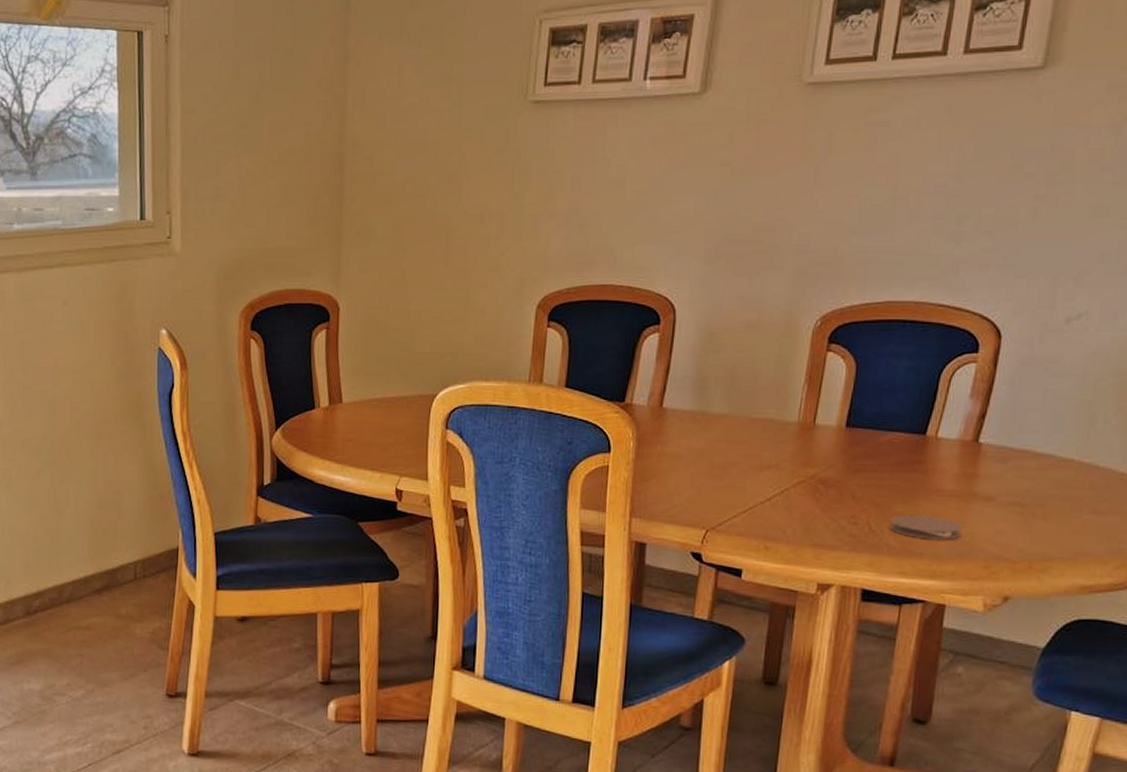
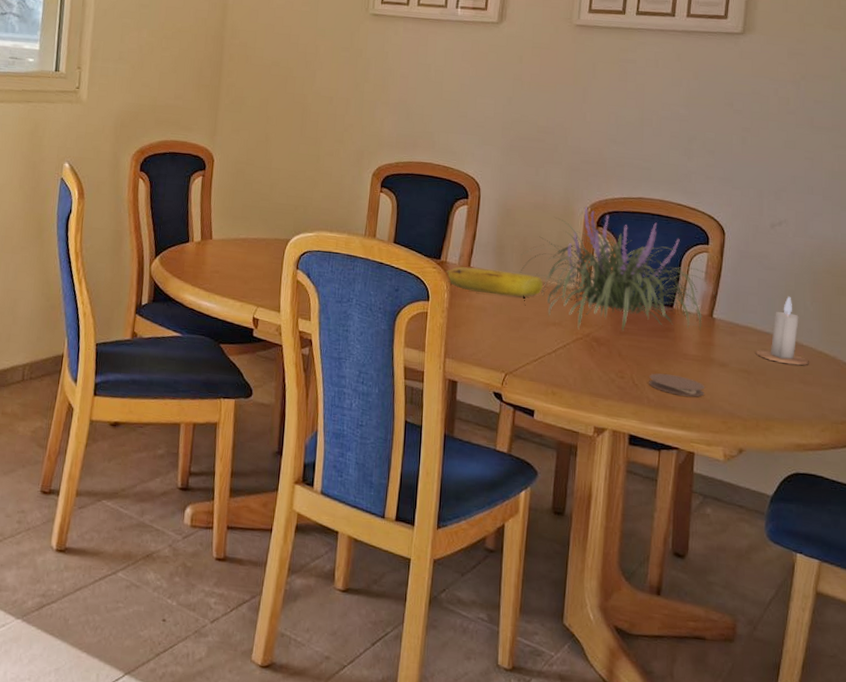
banana: none [630,408,756,439] -> present [444,266,543,297]
plant: none [726,320,988,471] -> present [519,206,719,332]
candle: none [1034,408,1106,492] -> present [756,296,809,366]

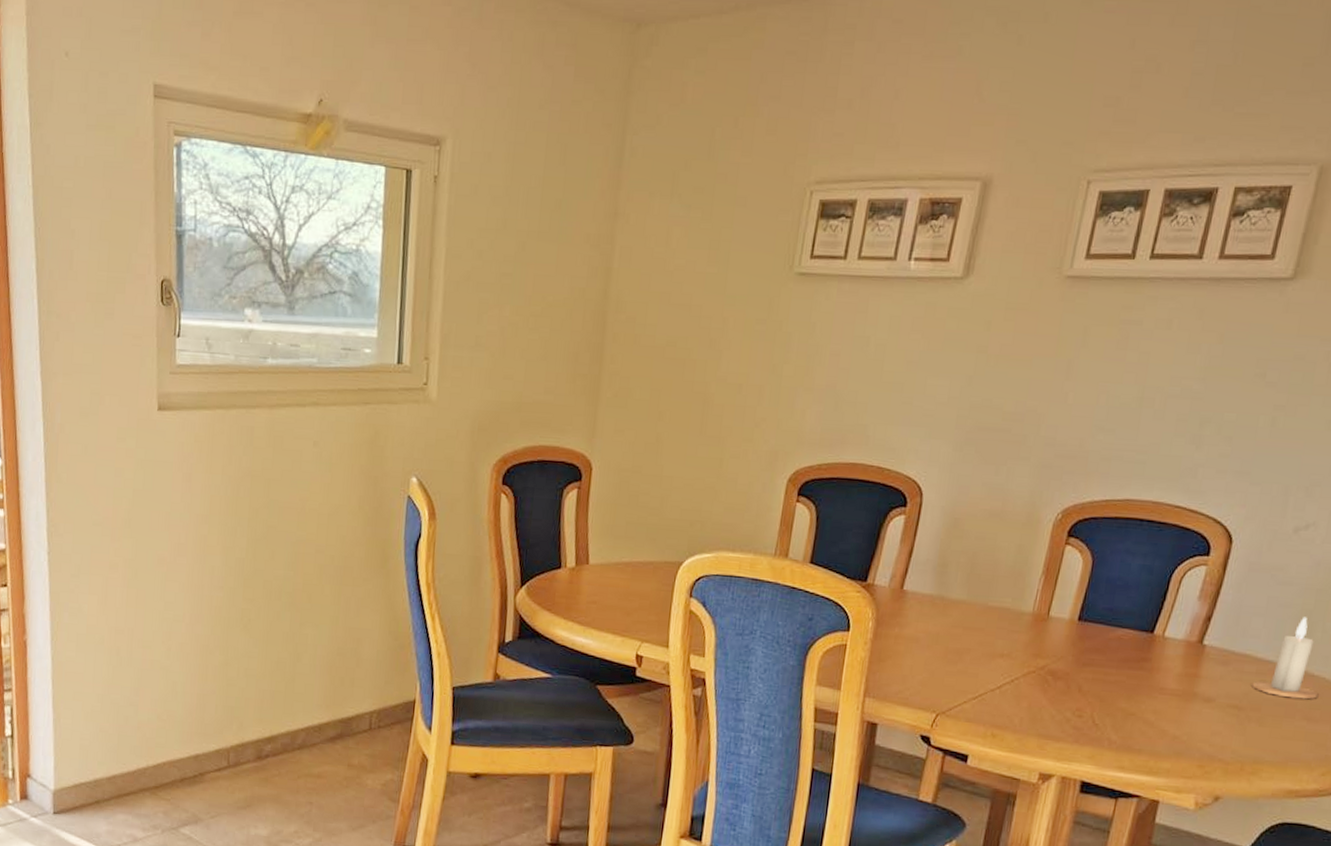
banana: present [444,266,543,297] -> none [871,590,993,625]
plant: present [519,206,719,332] -> none [964,512,1213,663]
coaster: present [649,373,705,397] -> none [1112,711,1183,738]

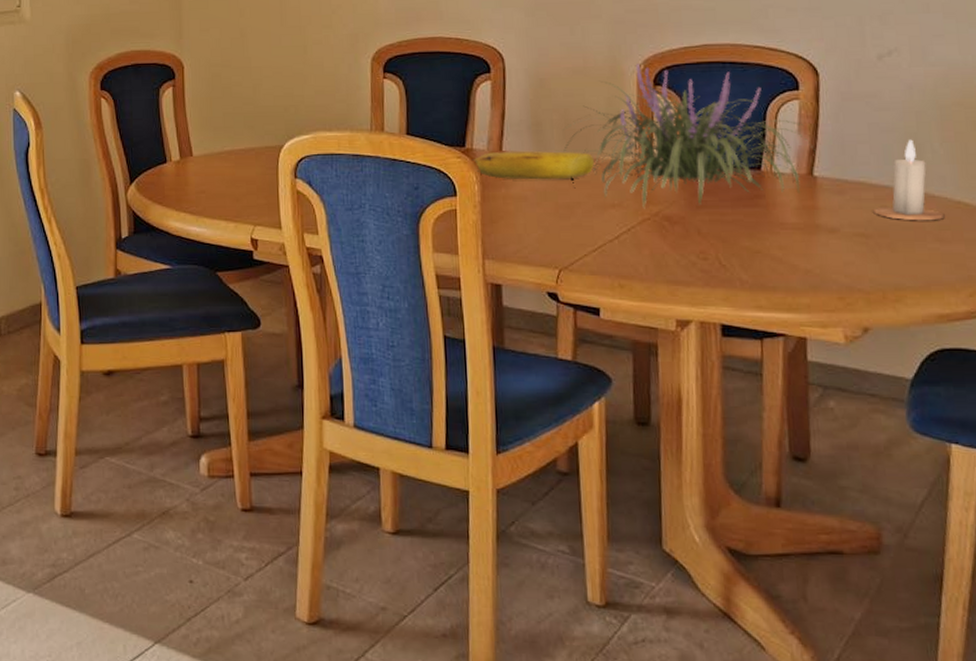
banana: none [871,590,993,625] -> present [471,151,594,180]
plant: none [964,512,1213,663] -> present [562,64,819,209]

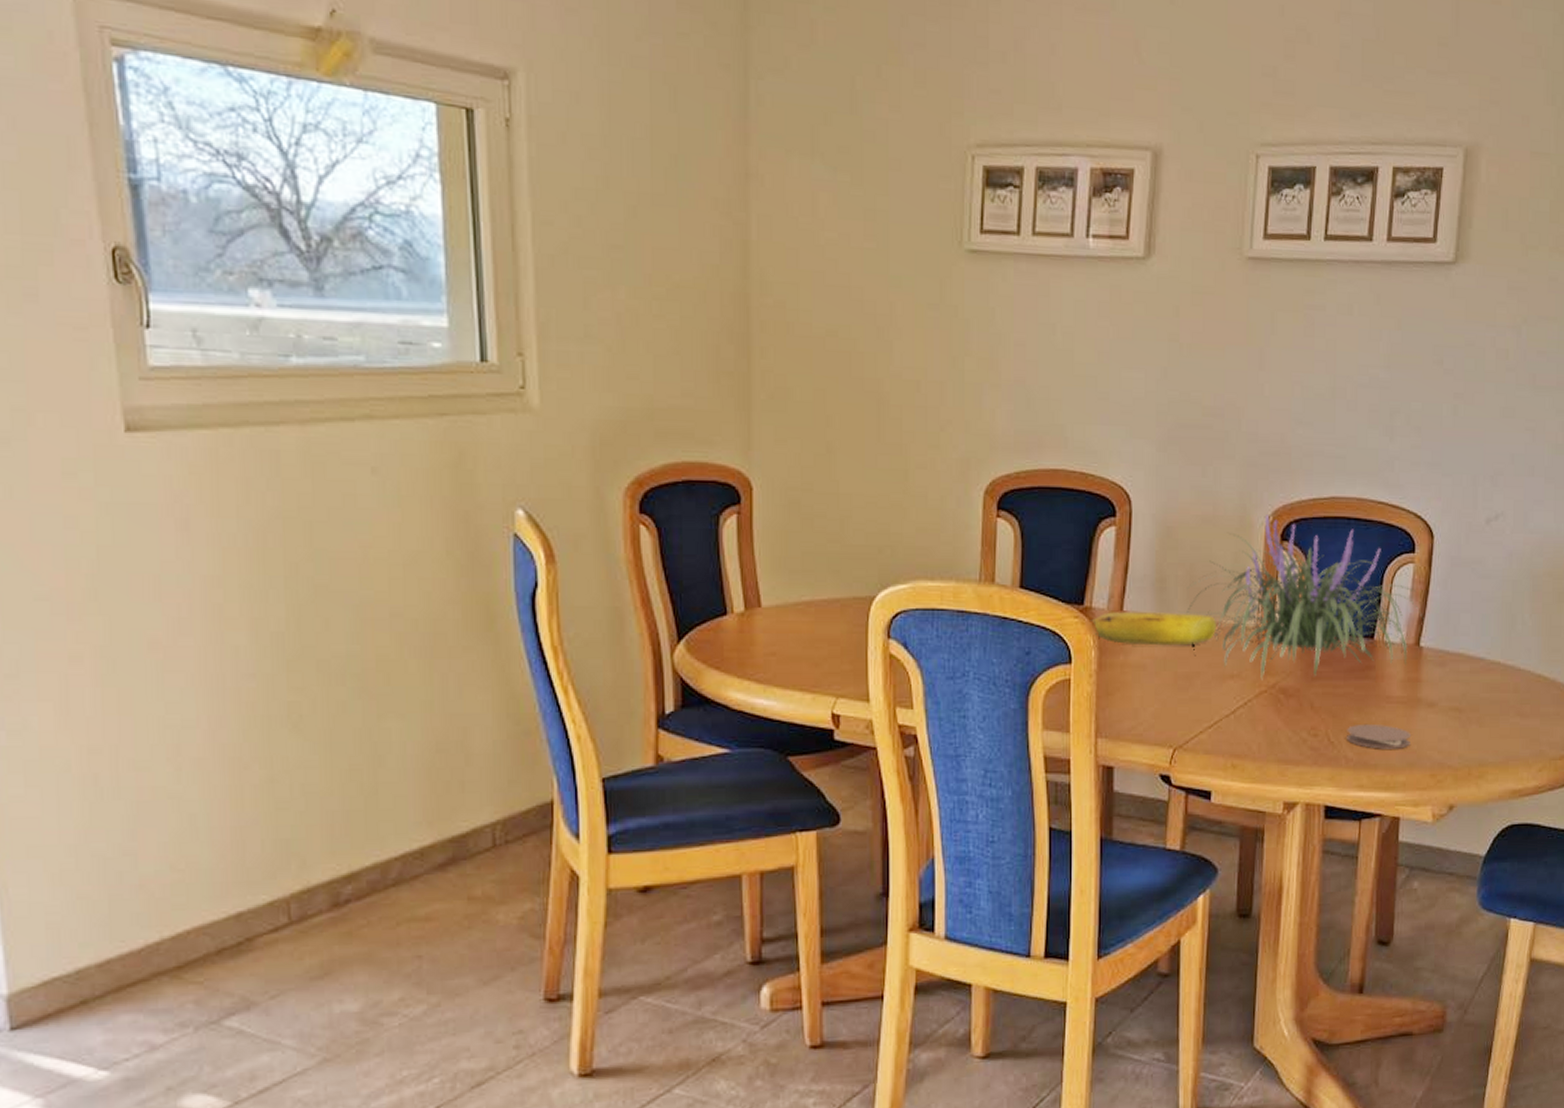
coaster: none [739,249,813,272] -> present [1347,725,1412,749]
candle: present [873,139,945,221] -> none [1468,610,1527,695]

